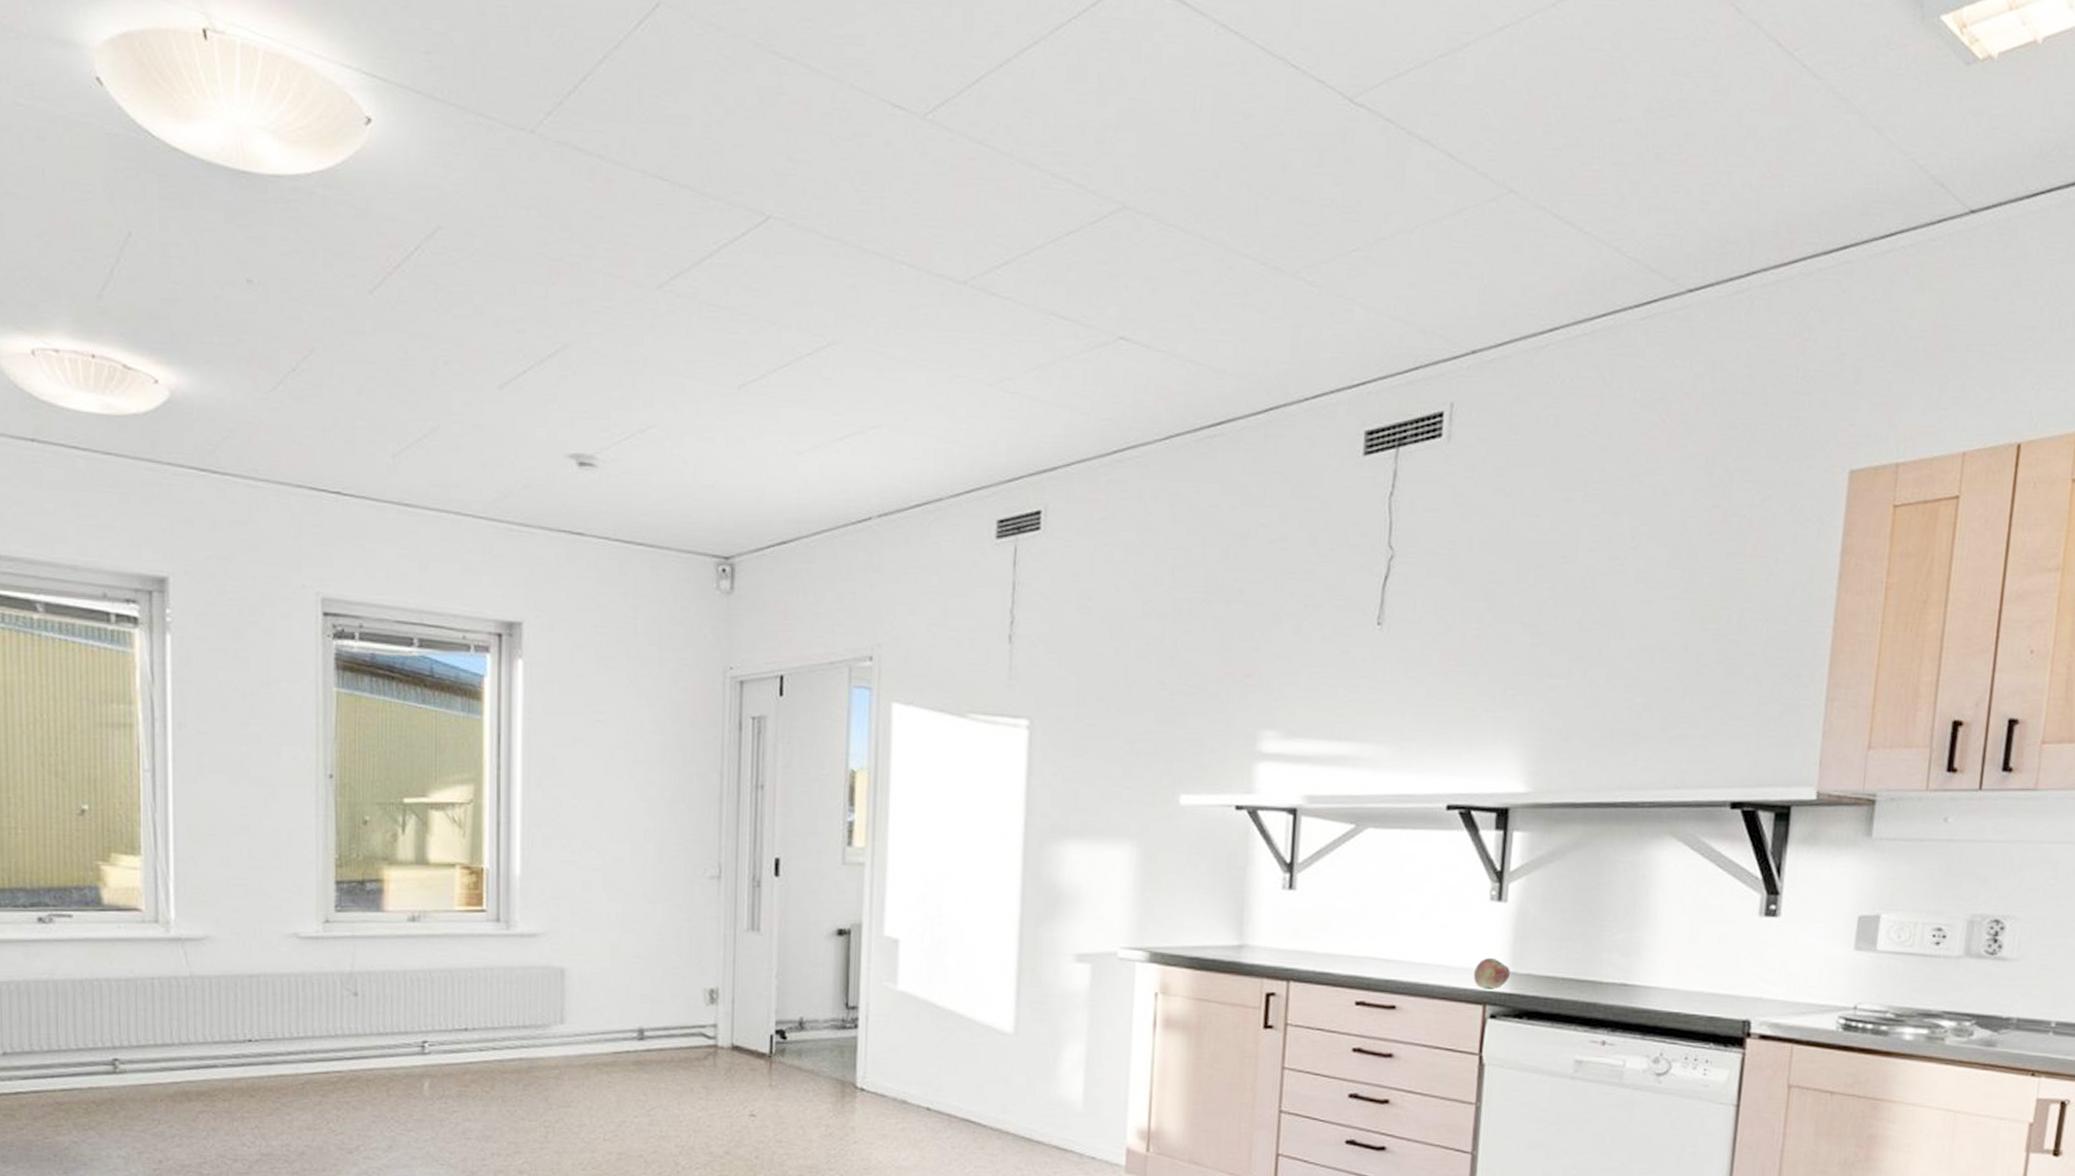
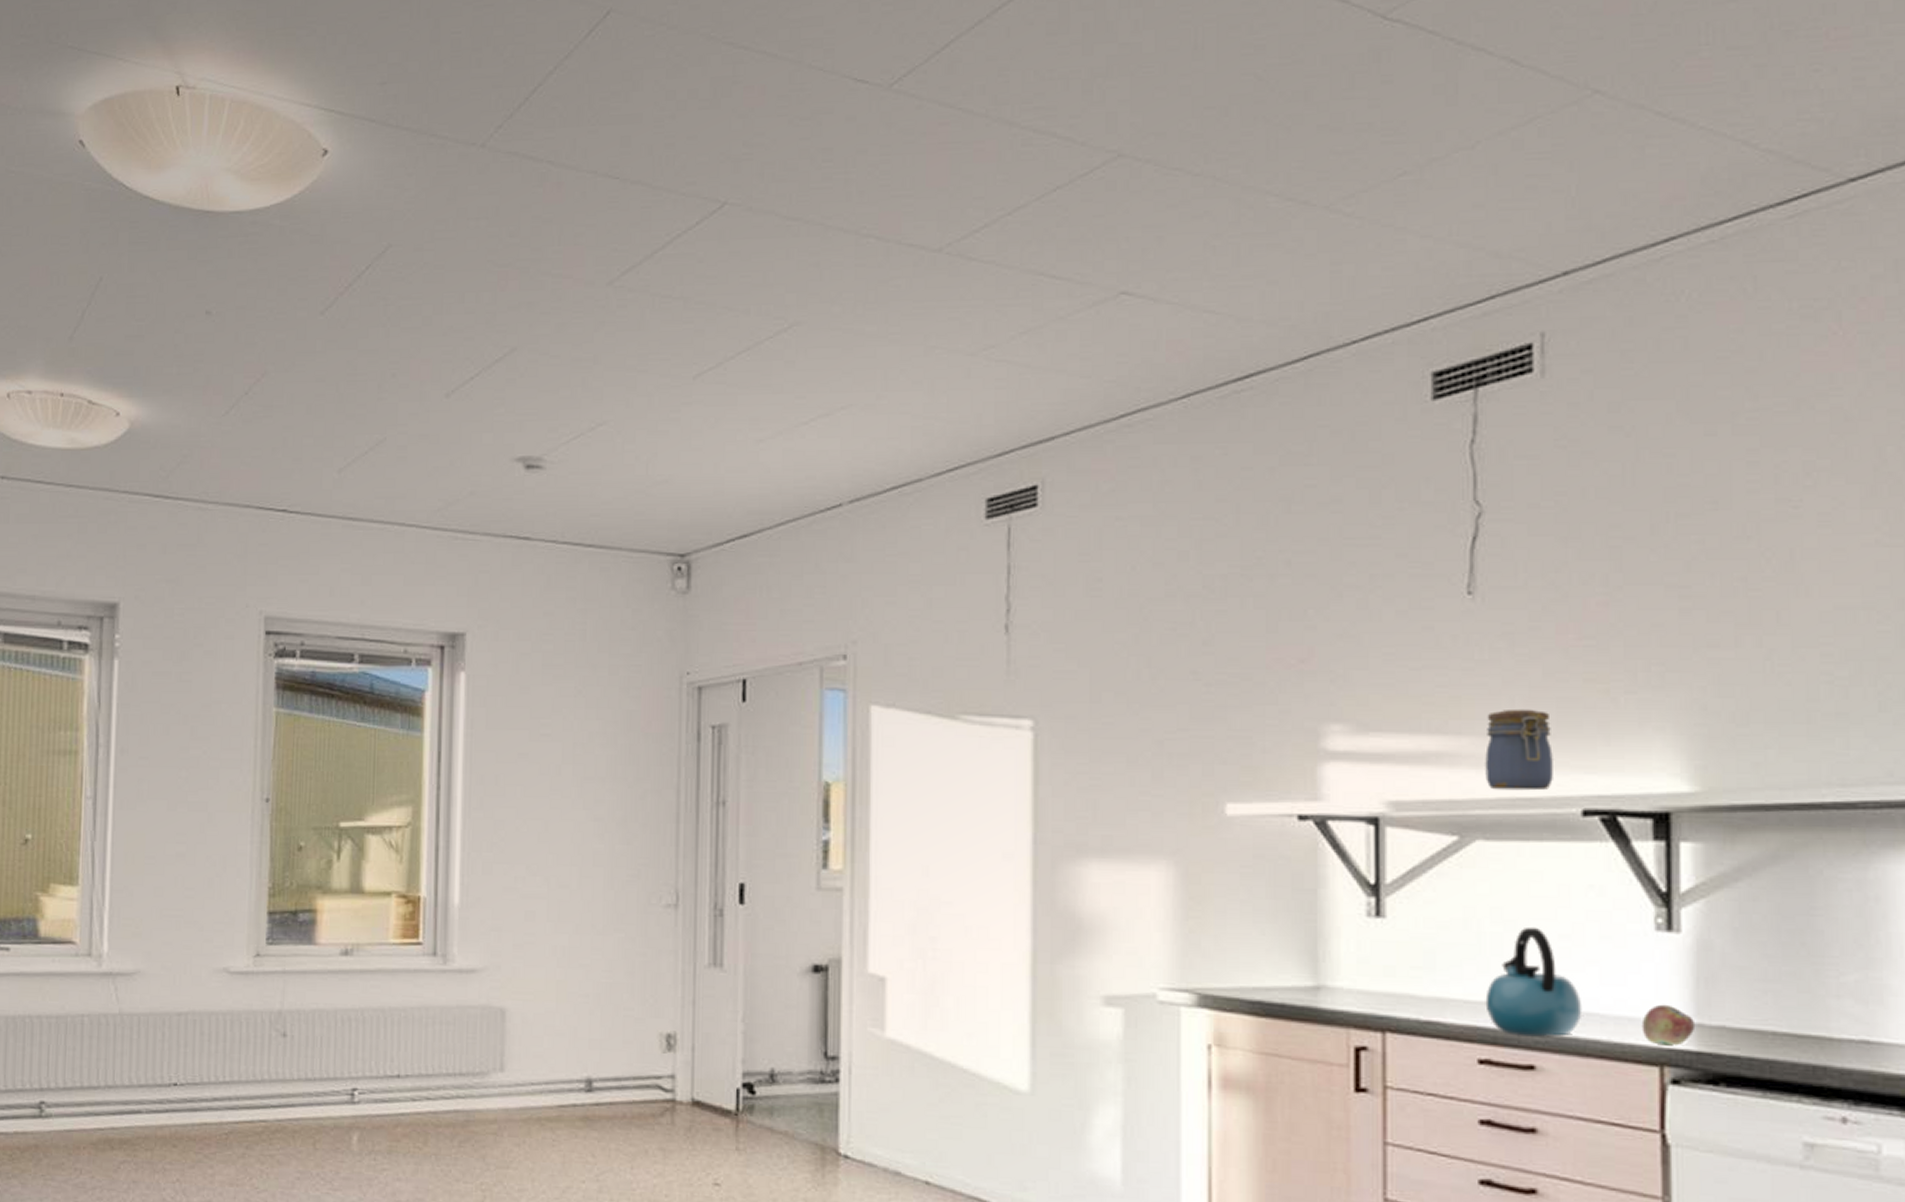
kettle: none [1364,897,1434,984] -> present [1485,926,1582,1038]
jar: none [1378,721,1430,789] -> present [1485,709,1553,791]

